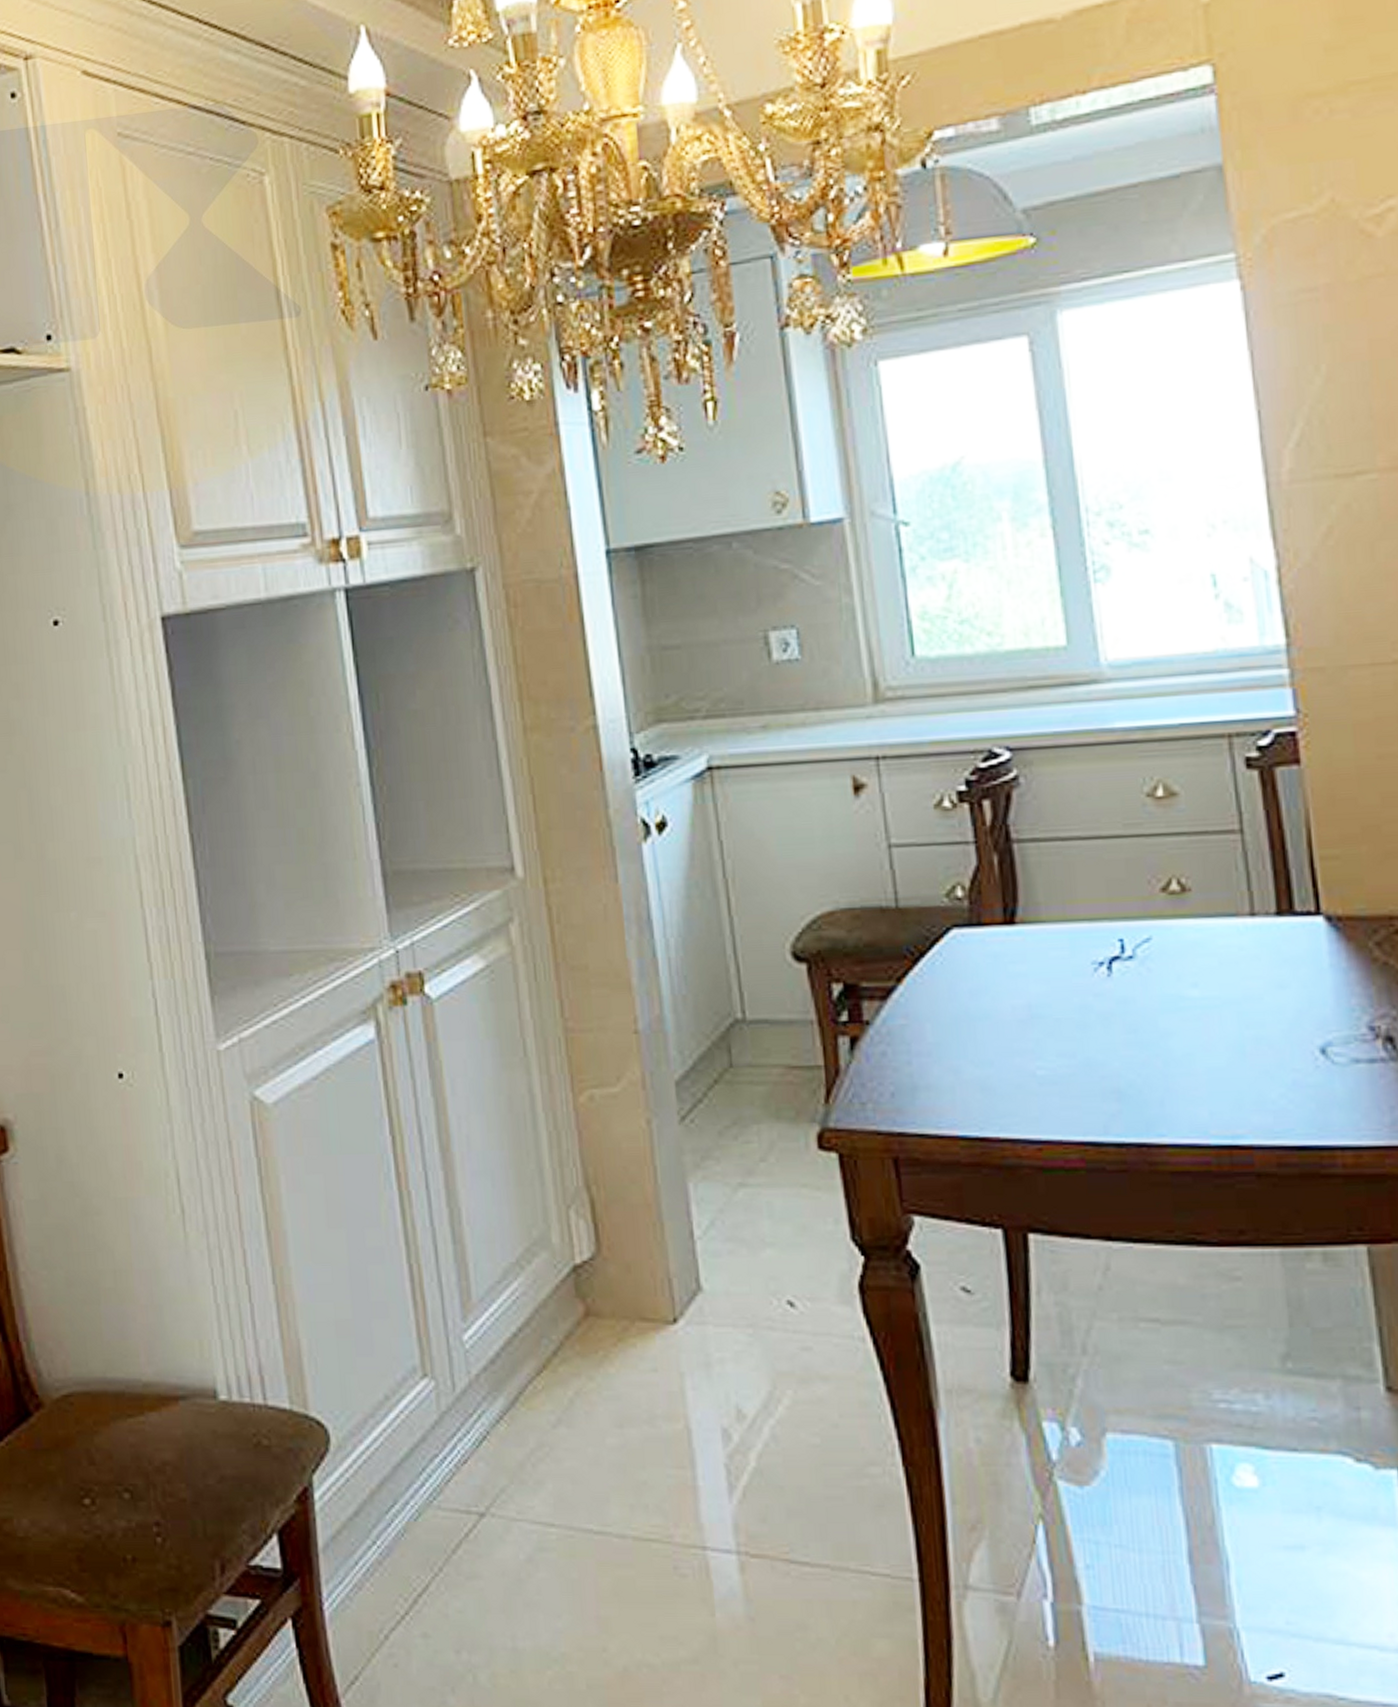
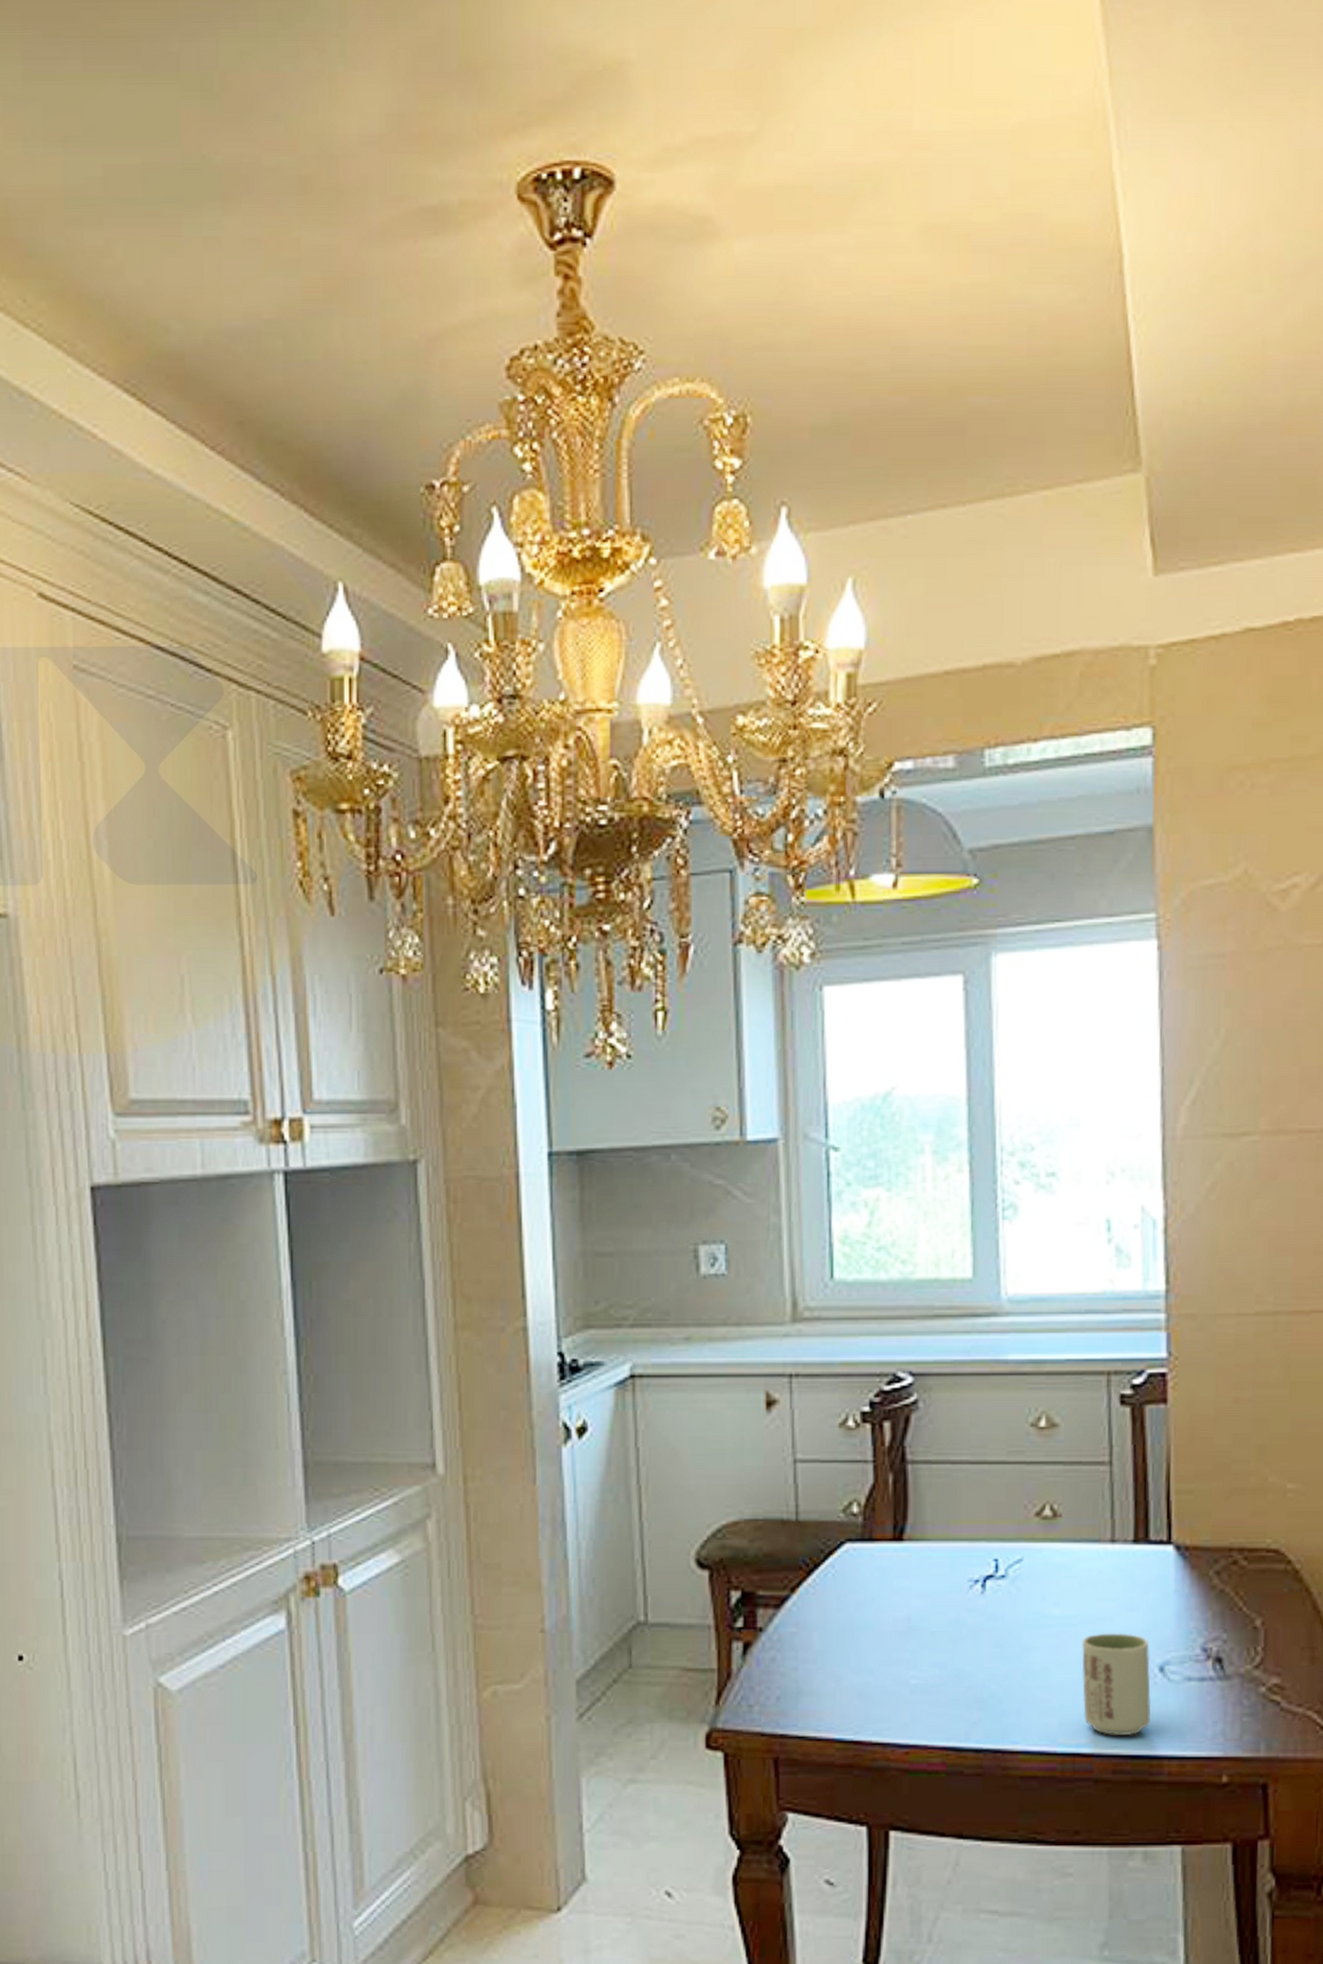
cup: none [1226,1013,1317,1126] -> present [1081,1633,1152,1736]

